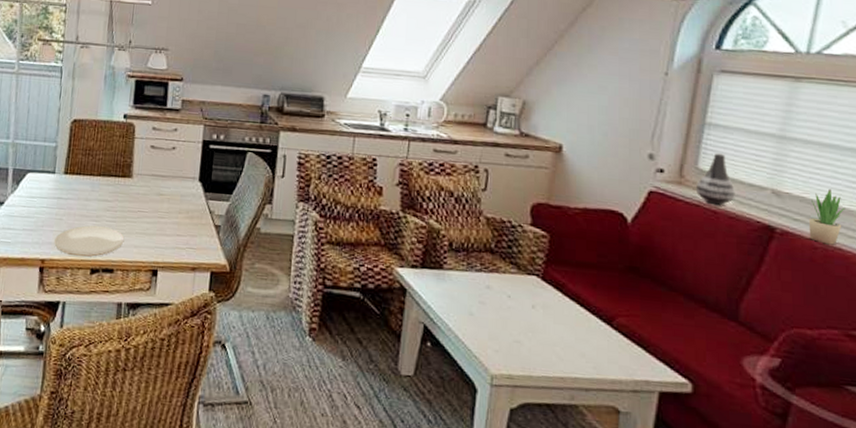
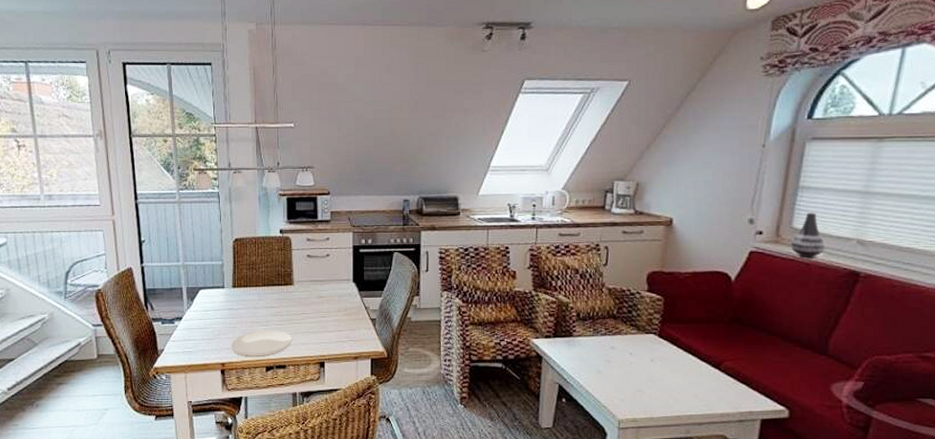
potted plant: present [808,188,845,245] -> none [888,234,921,282]

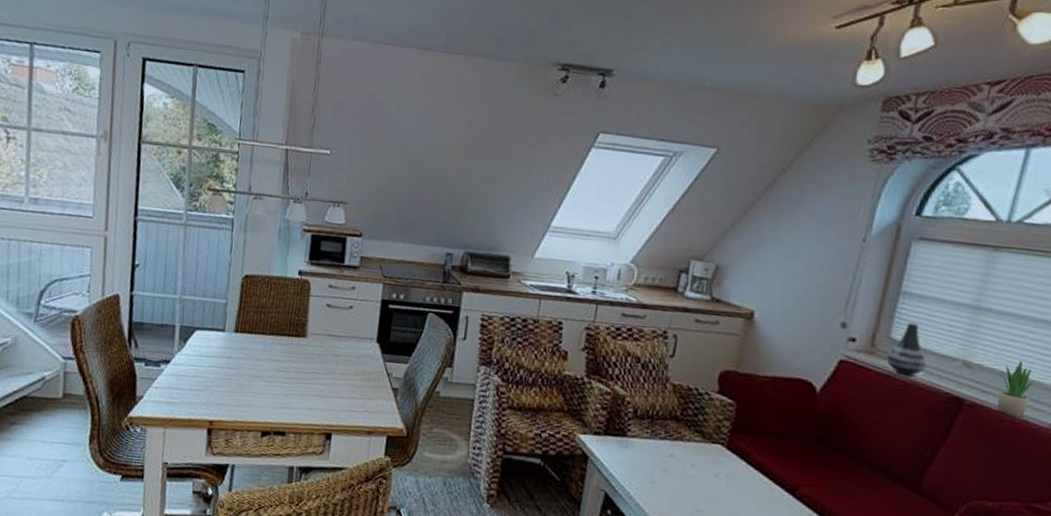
plate: present [231,329,293,358] -> none [223,386,298,419]
potted plant: none [888,234,921,282] -> present [997,360,1035,418]

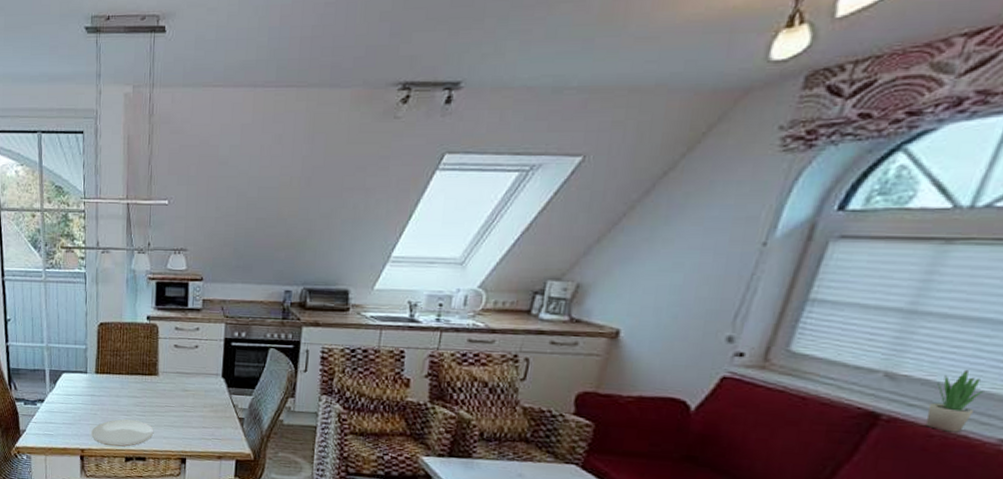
plate: none [223,386,298,419] -> present [91,419,154,447]
vase: present [886,322,927,376] -> none [781,333,836,390]

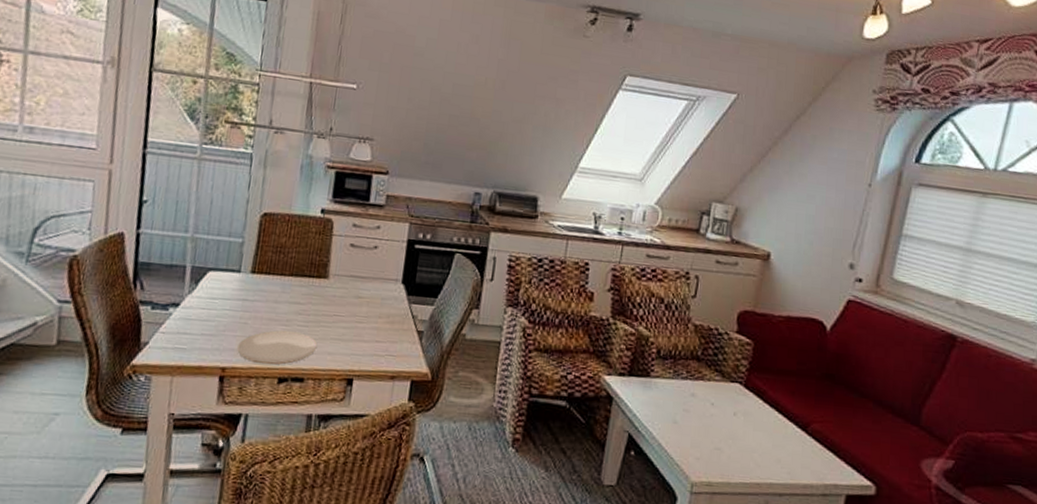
potted plant: present [925,369,984,433] -> none [985,299,1018,353]

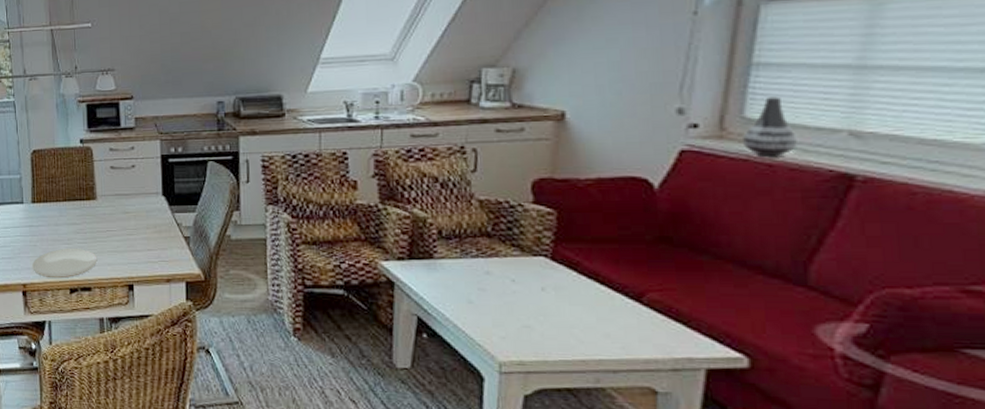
vase: none [889,264,925,314] -> present [741,96,799,156]

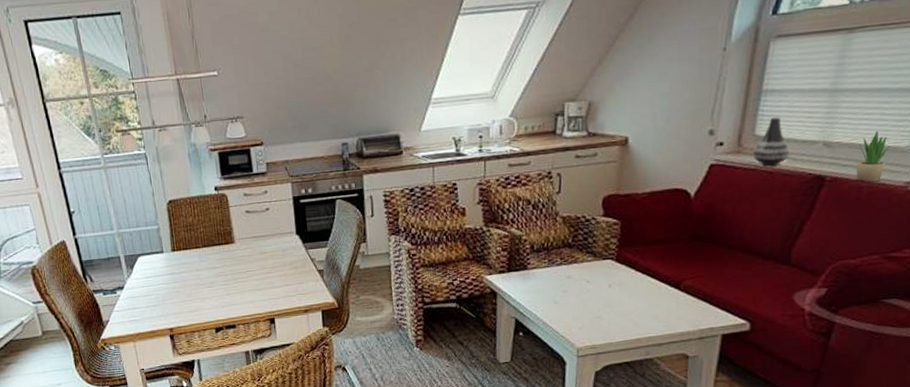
plate: present [32,248,98,279] -> none [177,290,240,321]
potted plant: none [903,121,958,188] -> present [856,131,890,183]

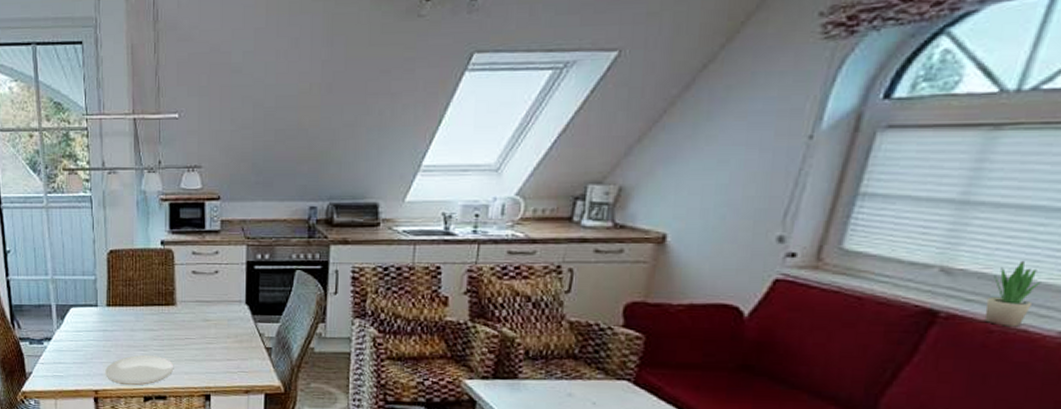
plate: none [177,290,240,321] -> present [105,354,174,386]
vase: present [752,117,791,166] -> none [835,229,891,289]

